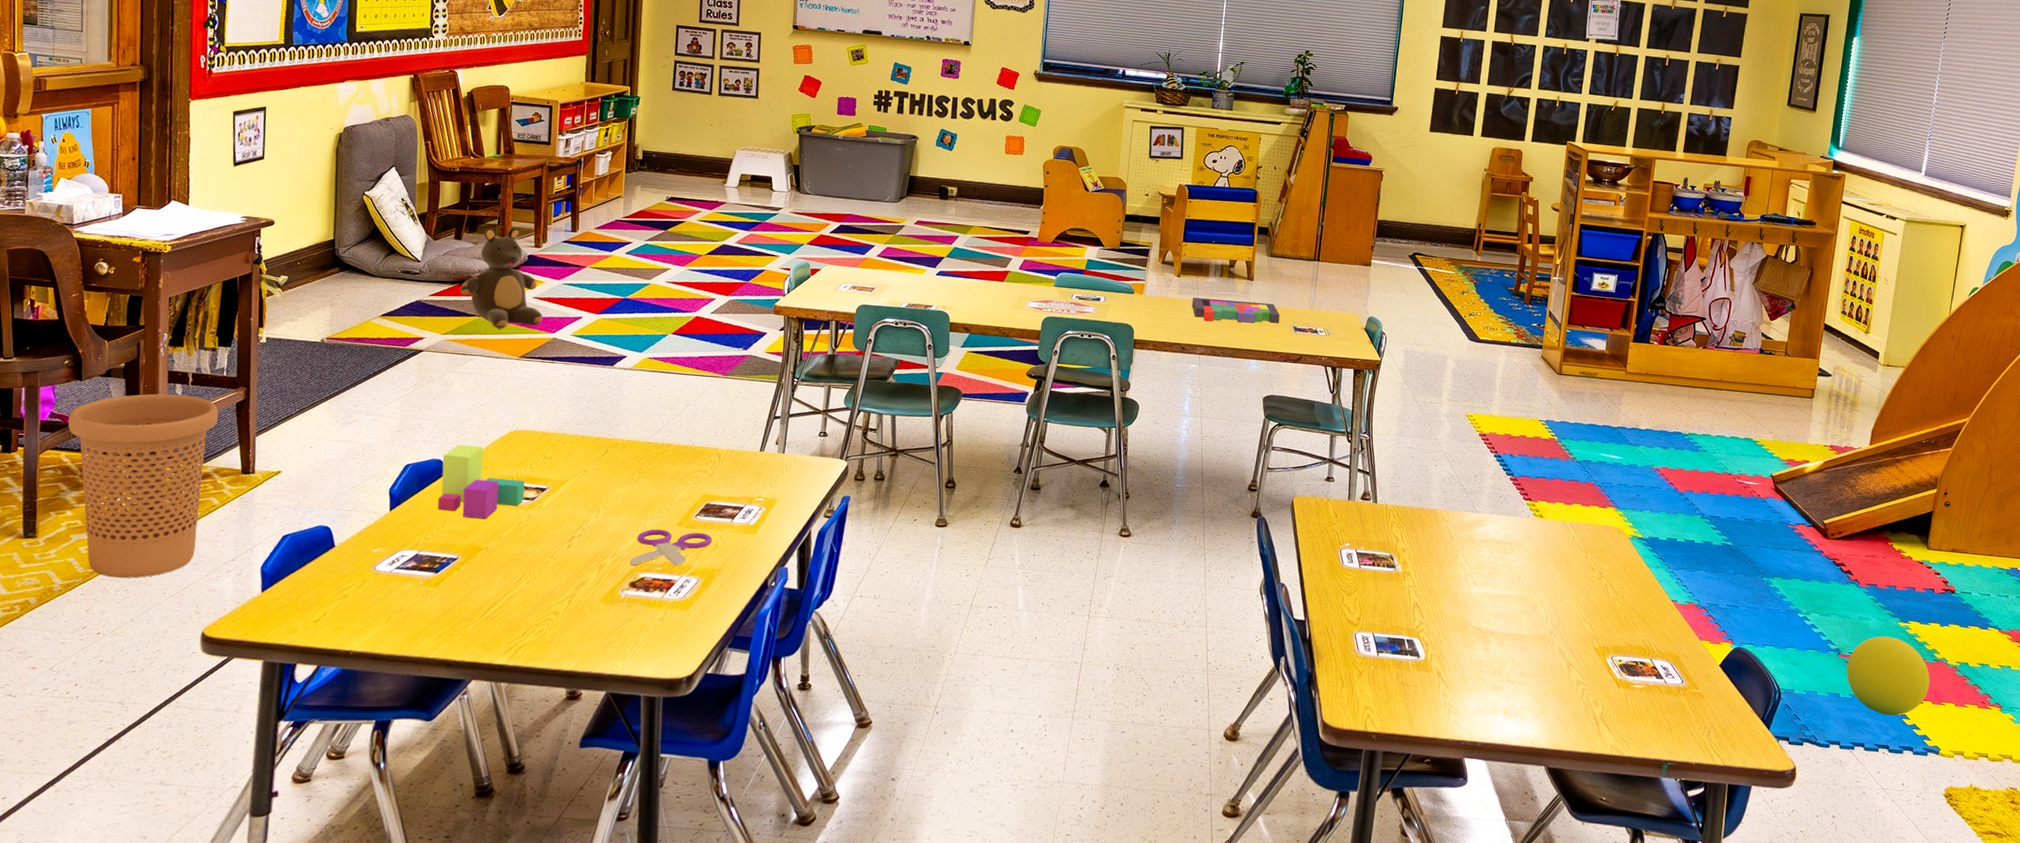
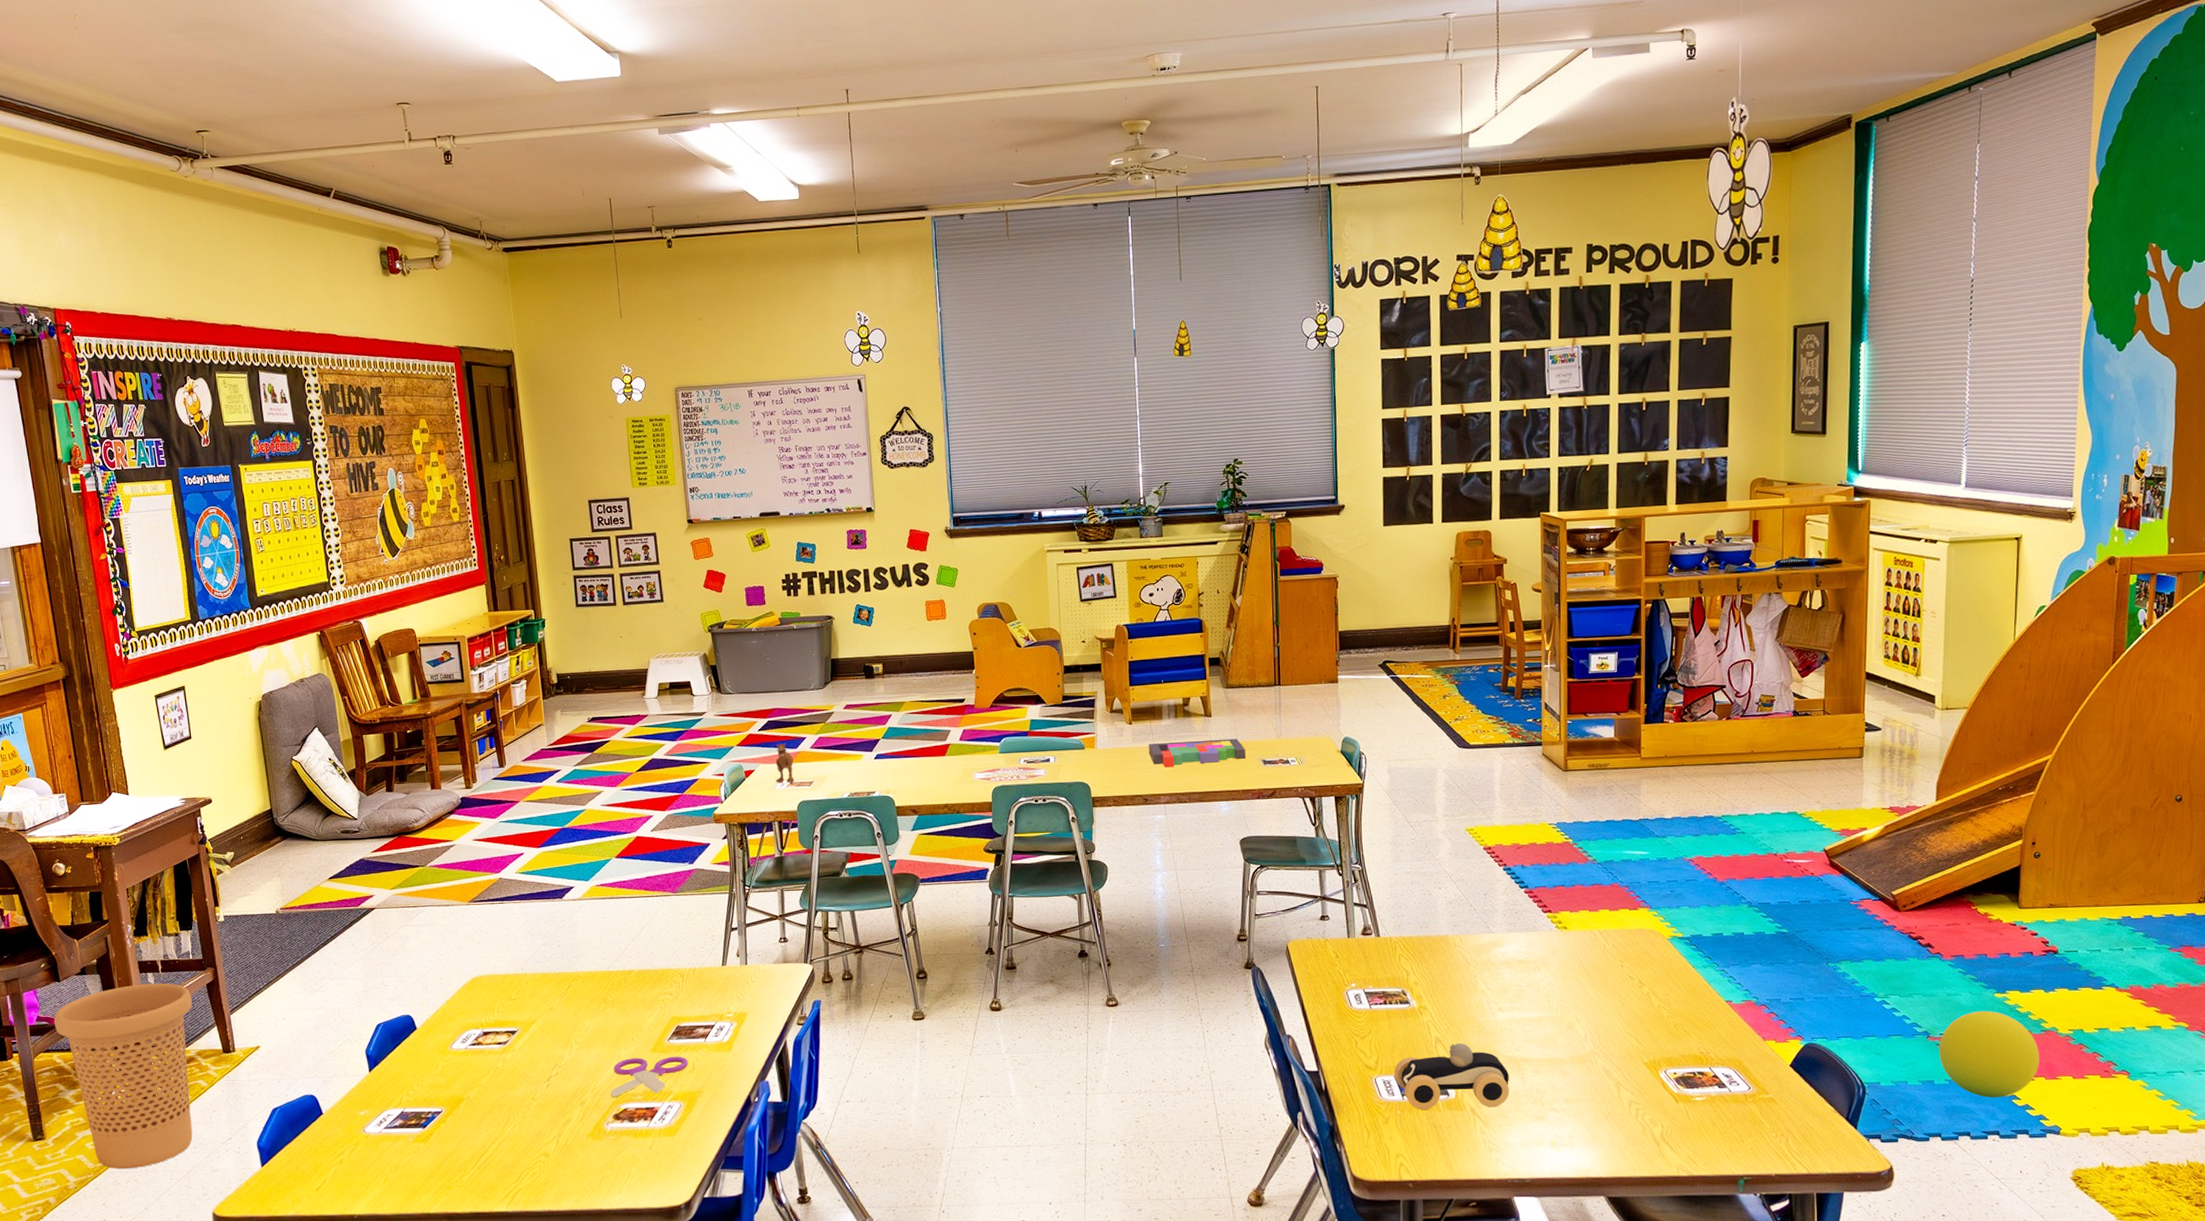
toy blocks: present [437,444,525,519] -> none [411,996,497,1070]
teddy bear: present [460,227,543,329] -> none [400,771,485,876]
toy dinosaur: none [839,247,860,286] -> present [775,743,795,783]
toy car: none [1372,610,1475,673] -> present [1393,1043,1510,1110]

